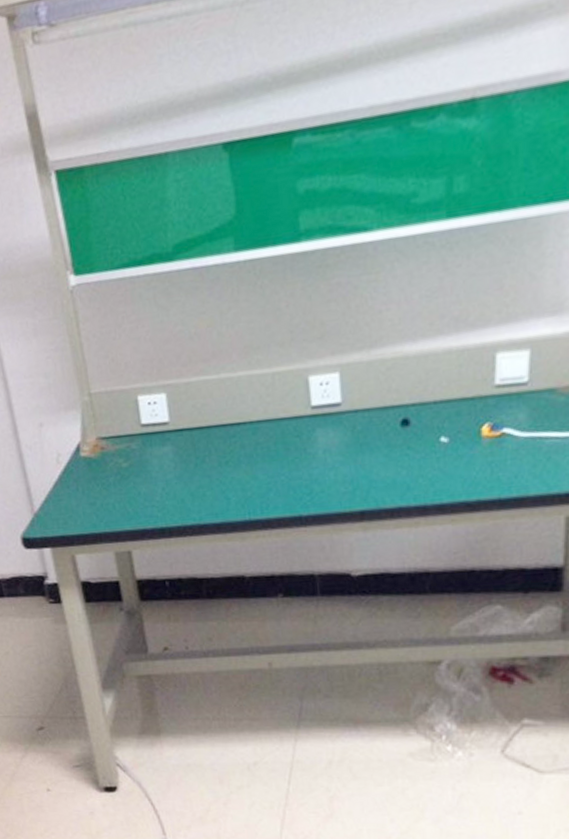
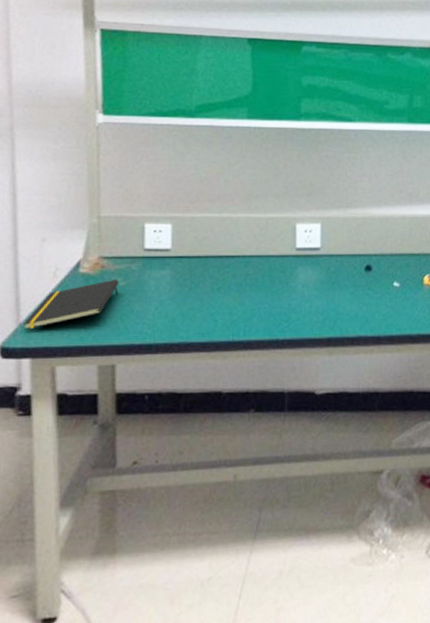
notepad: none [37,460,123,520] -> present [22,279,119,330]

